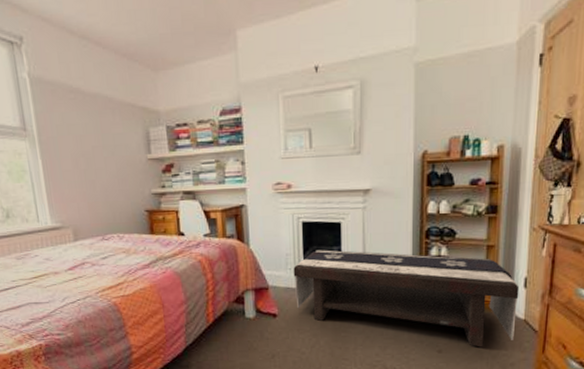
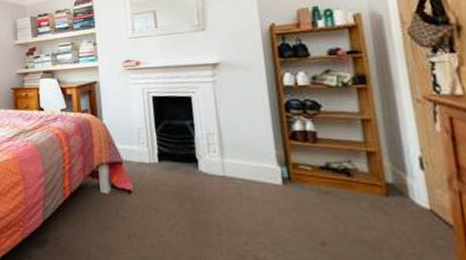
bench: present [293,249,520,347] -> none [146,124,421,242]

